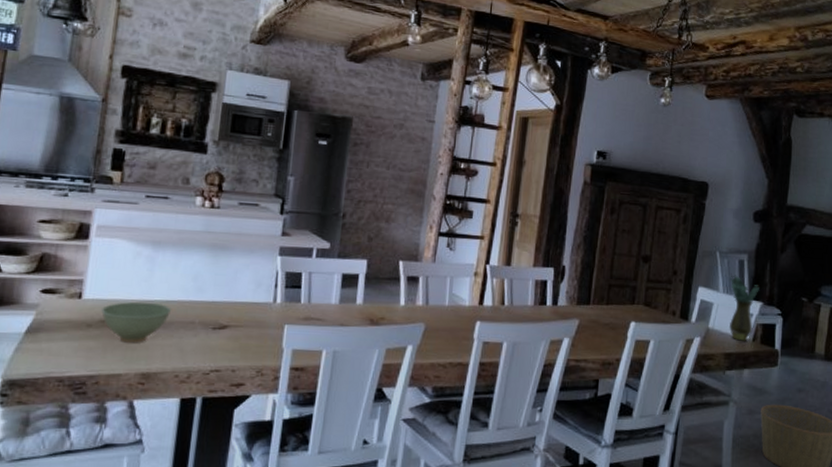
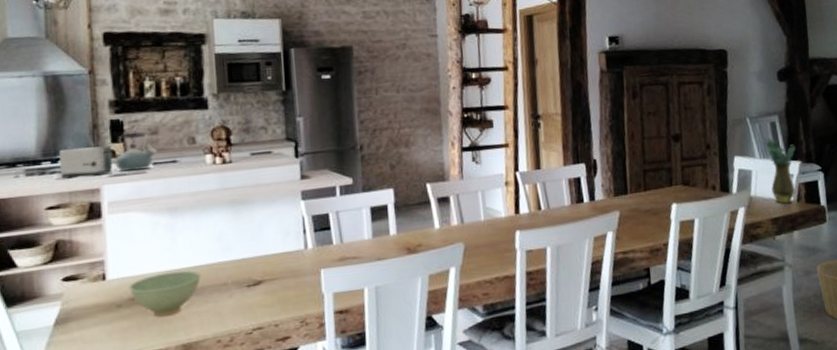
toaster: none [58,167,111,199] -> present [59,146,113,178]
kettle: none [110,163,152,202] -> present [115,131,157,172]

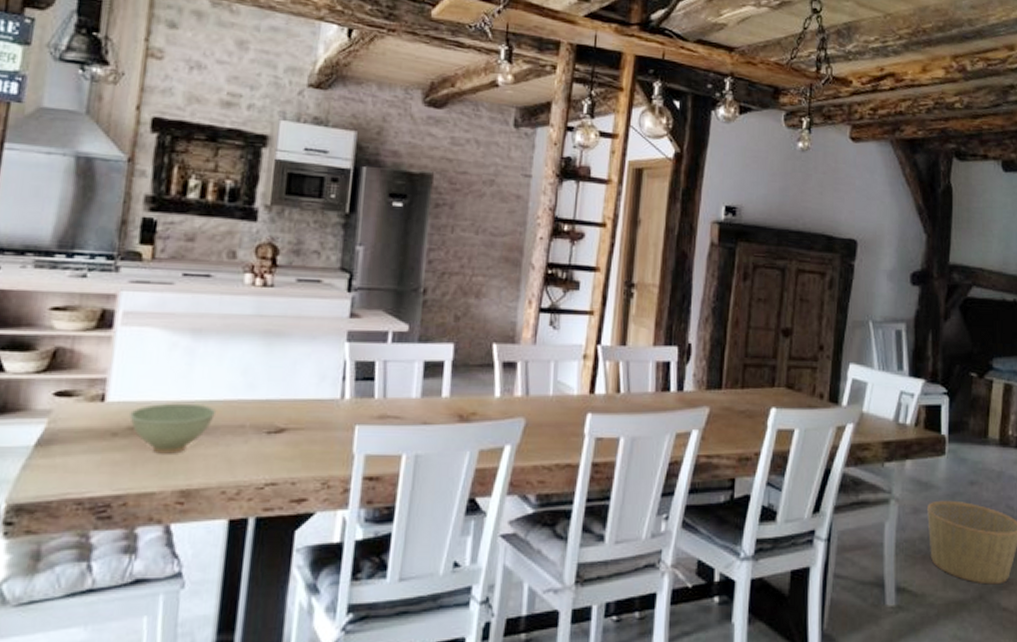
toaster: present [59,146,113,178] -> none [74,242,140,280]
kettle: present [115,131,157,172] -> none [139,235,190,281]
vase: present [764,137,796,204] -> none [885,346,921,427]

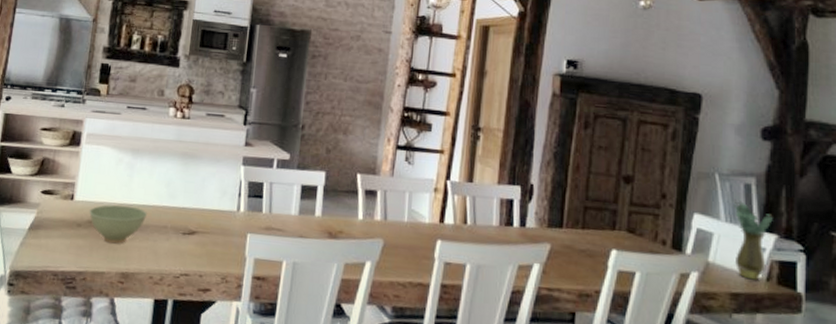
vase: none [885,346,921,427] -> present [733,199,773,280]

